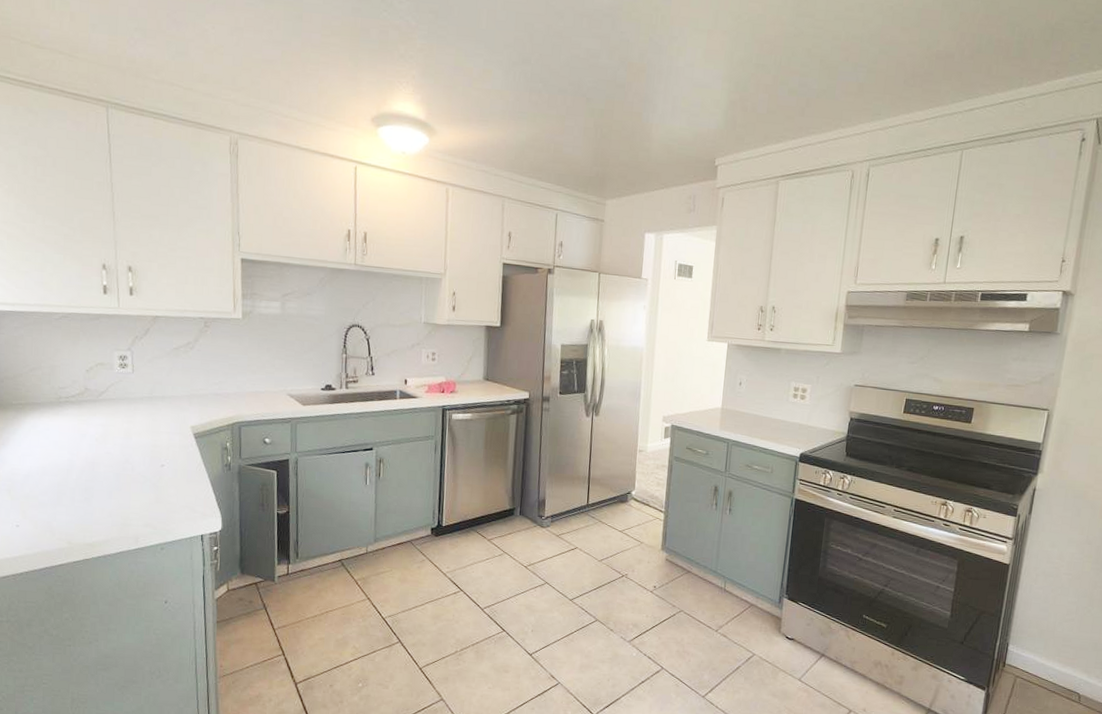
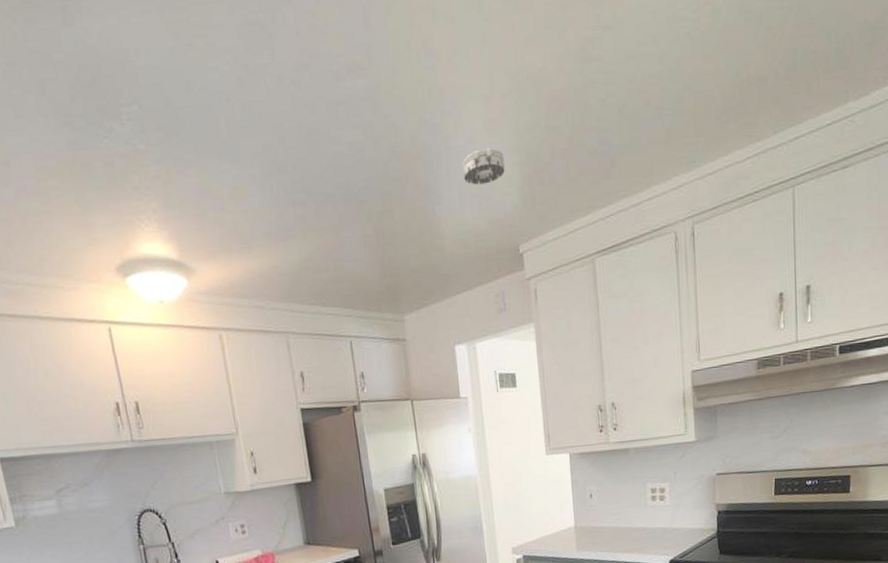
smoke detector: none [678,72,716,103] -> present [461,147,505,185]

